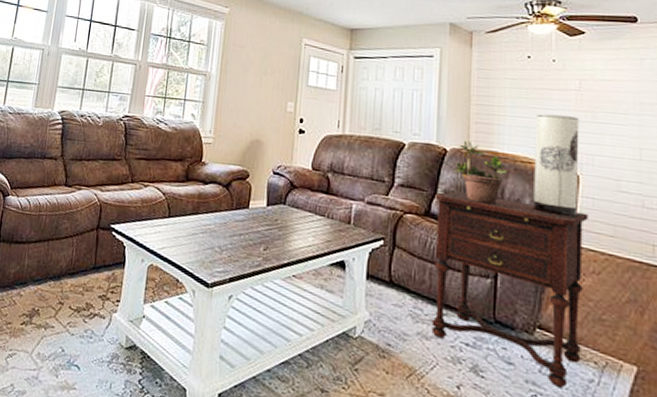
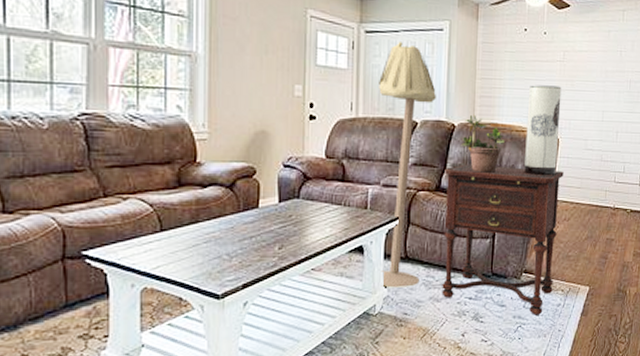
floor lamp: none [362,67,426,315] -> present [379,42,436,288]

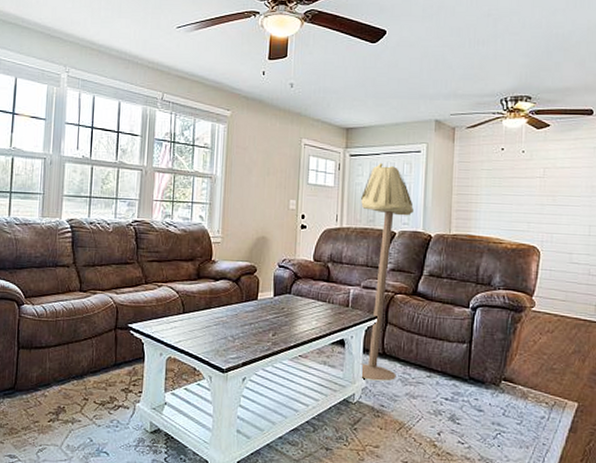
side table: present [442,164,564,315] -> none [418,271,546,425]
potted plant: present [461,114,505,173] -> none [437,226,482,281]
table lamp: present [524,85,562,176] -> none [503,200,542,287]

